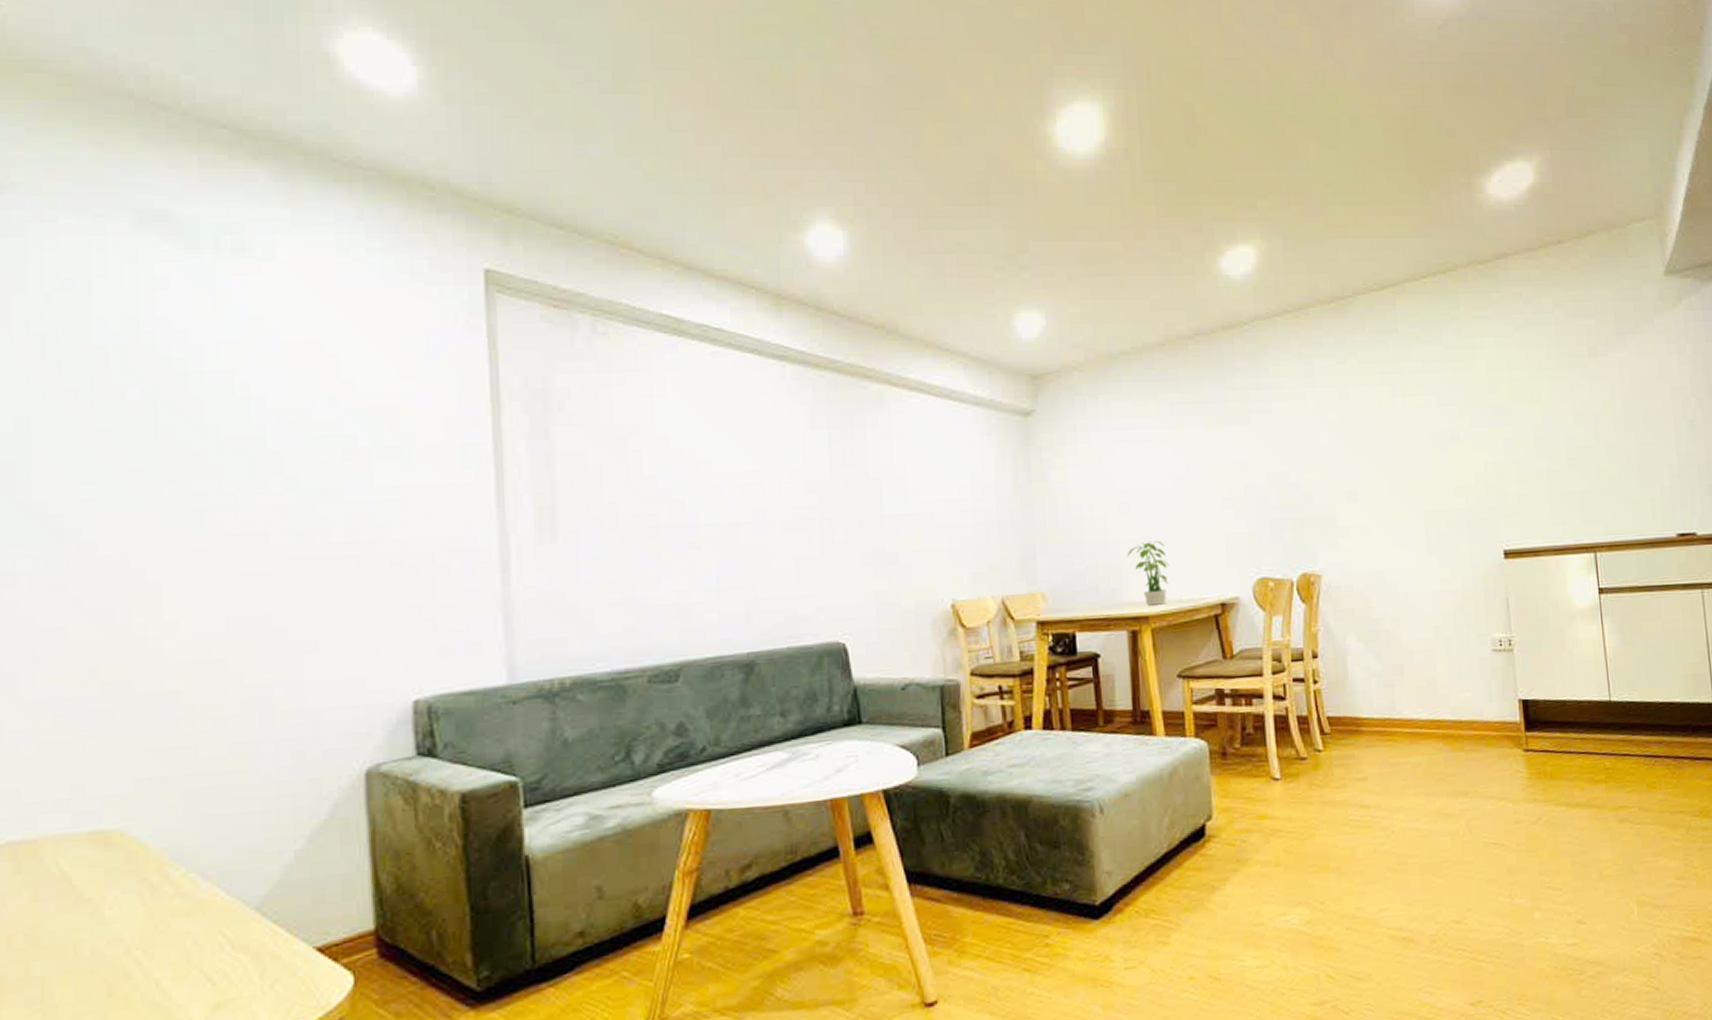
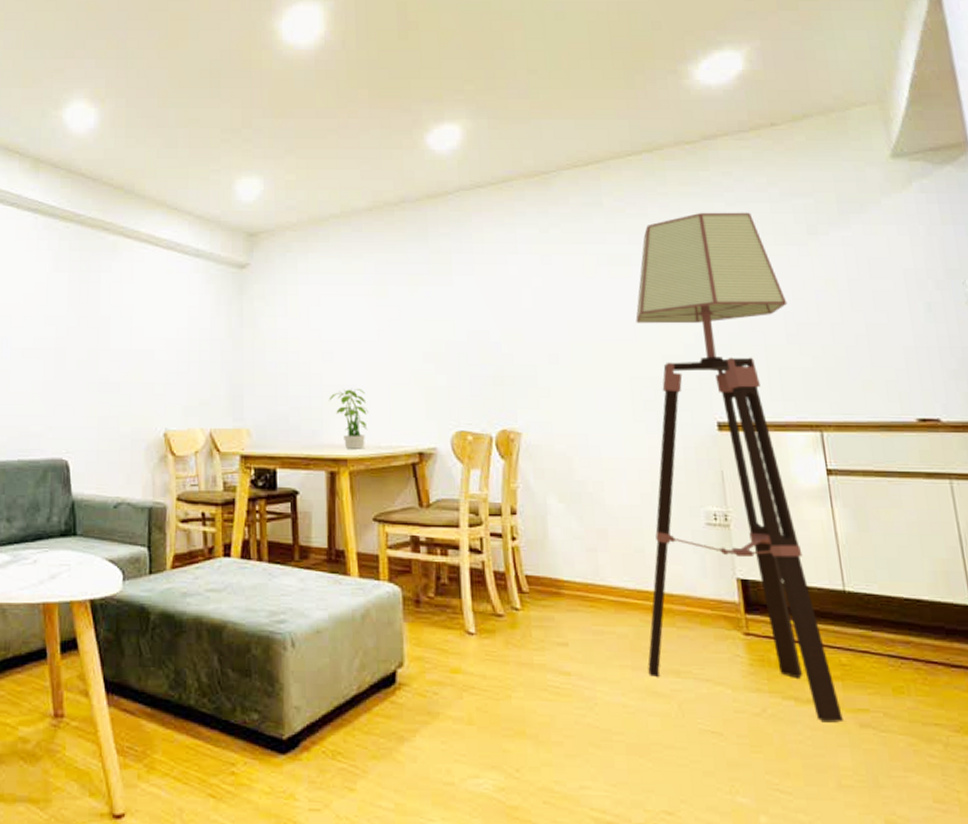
floor lamp: none [1429,335,1606,822] -> present [635,212,843,723]

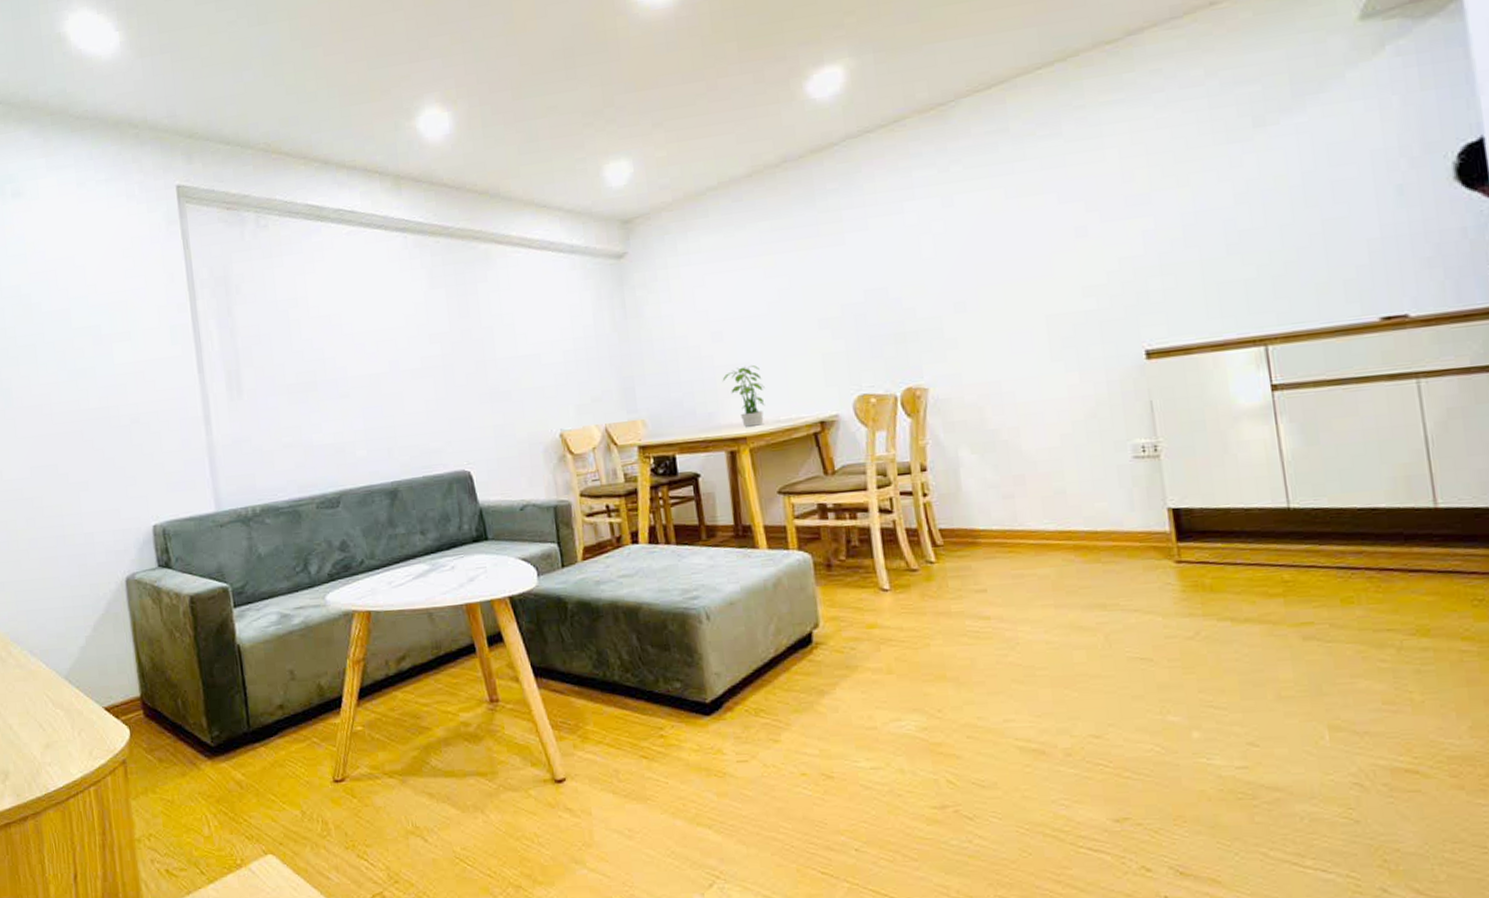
floor lamp: present [635,212,843,723] -> none [1050,112,1284,639]

